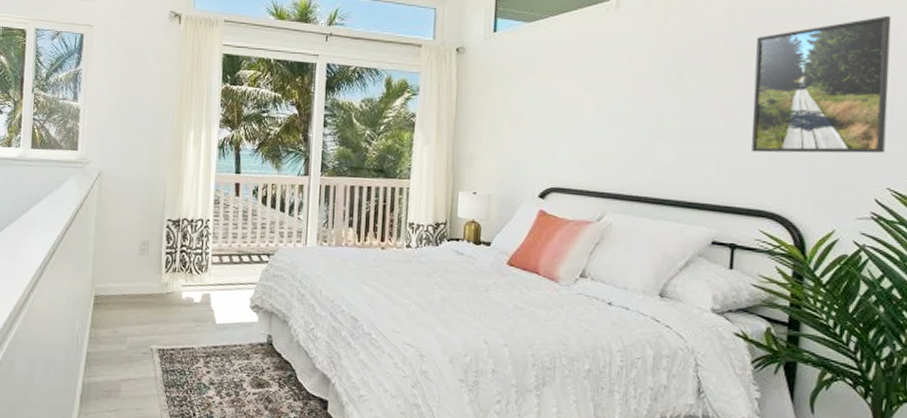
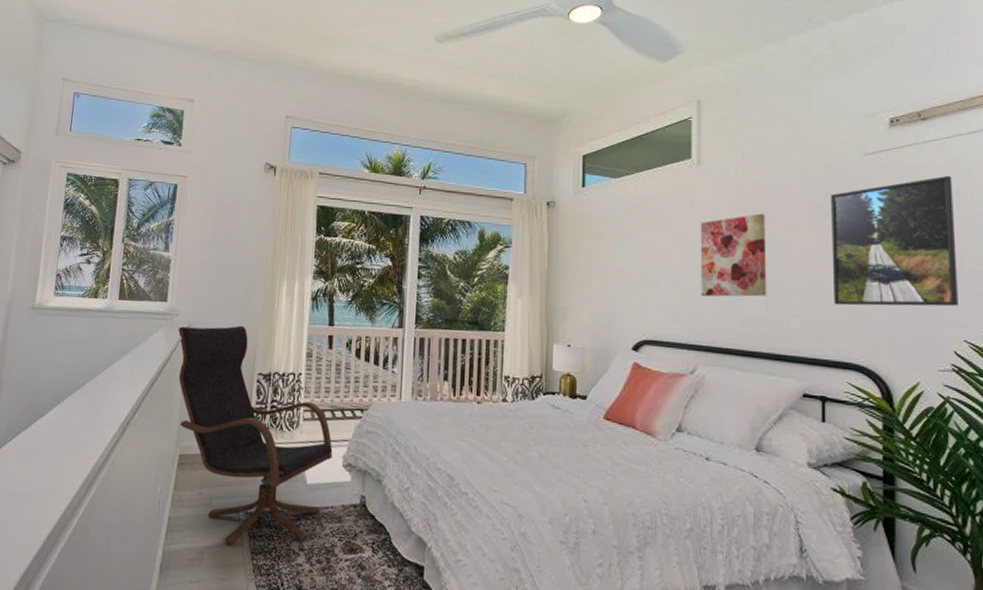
lounge chair: none [89,173,240,379] -> present [178,325,333,545]
wall art: none [612,58,685,144] -> present [700,213,767,297]

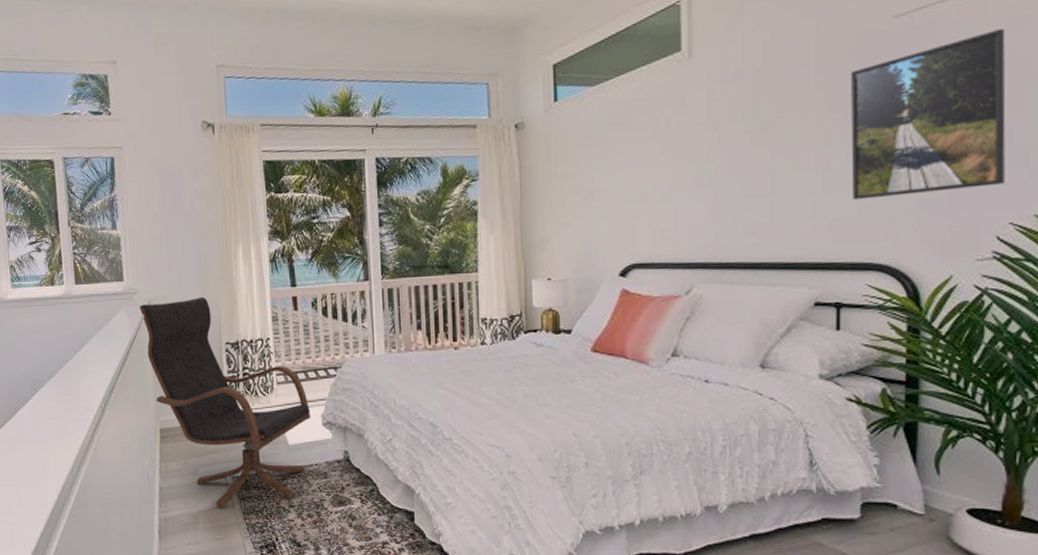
wall art: present [700,213,767,297] -> none [693,105,773,209]

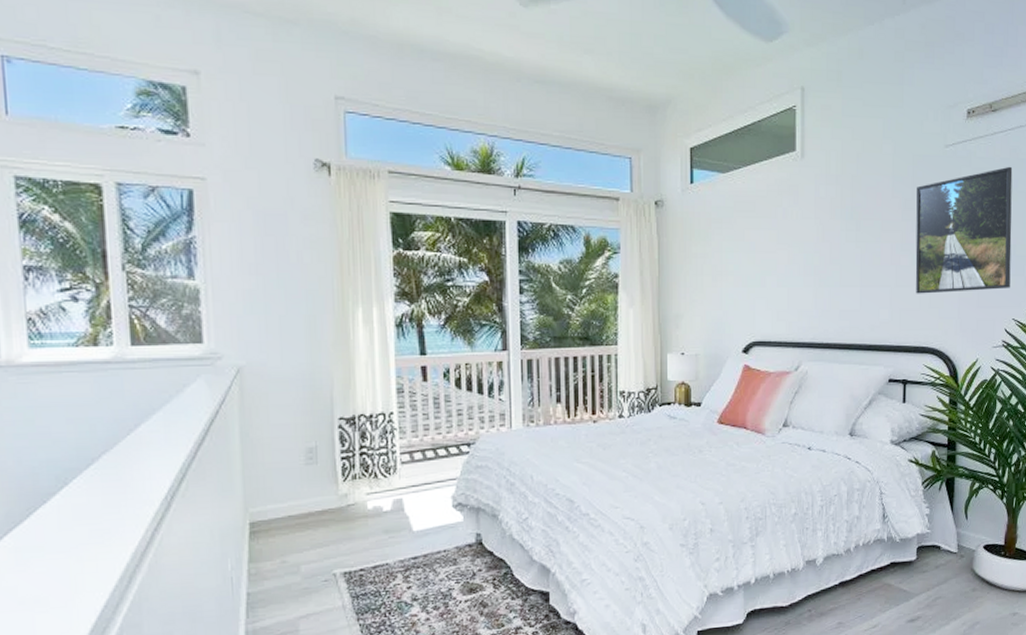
lounge chair: present [139,296,311,508] -> none [223,364,439,611]

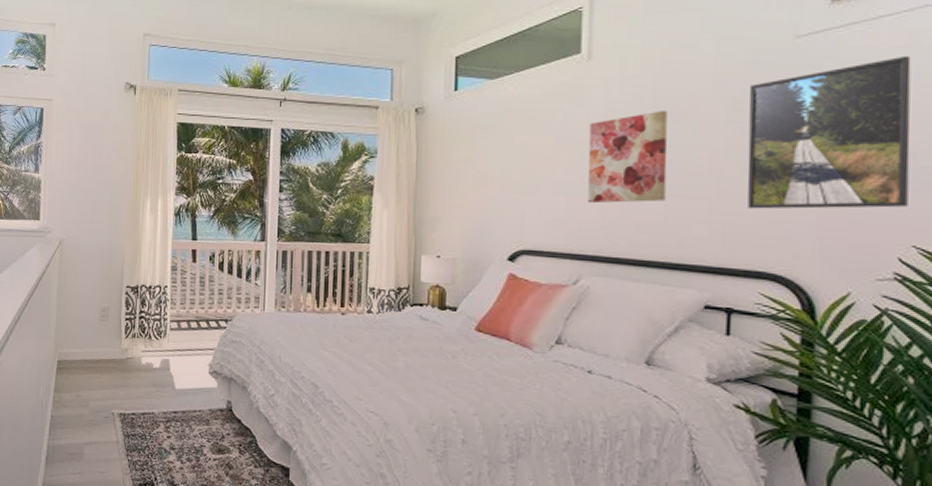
wall art: none [803,207,862,294] -> present [588,110,668,204]

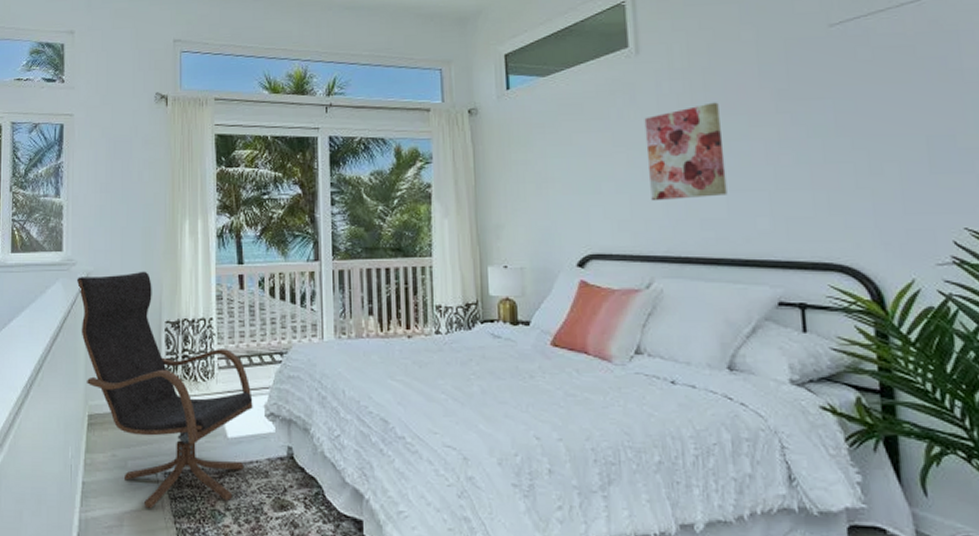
lounge chair: none [51,241,199,443] -> present [76,271,253,509]
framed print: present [747,55,911,209] -> none [794,40,954,199]

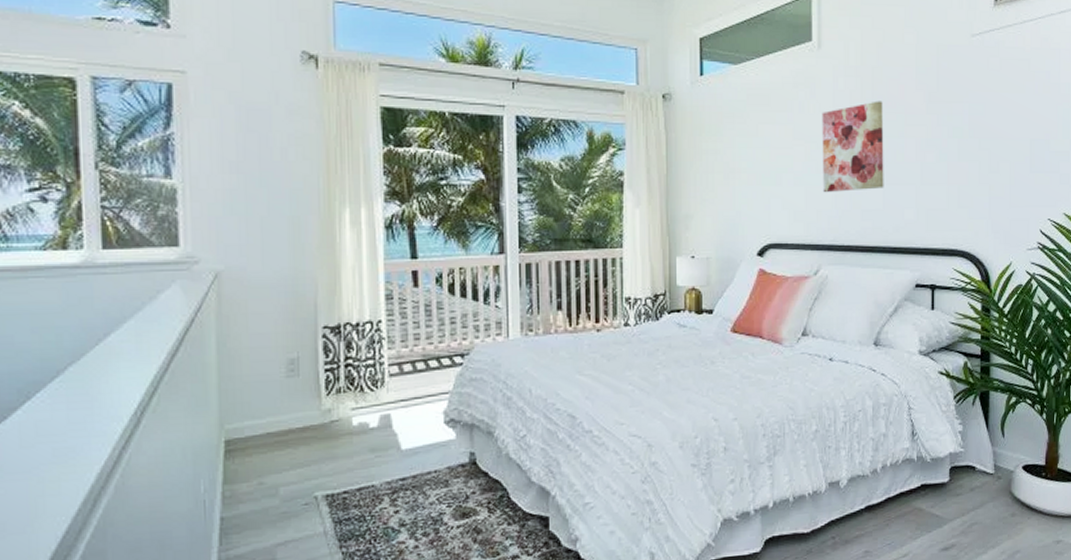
lounge chair: present [76,271,253,509] -> none [200,268,430,537]

